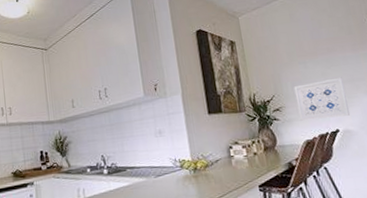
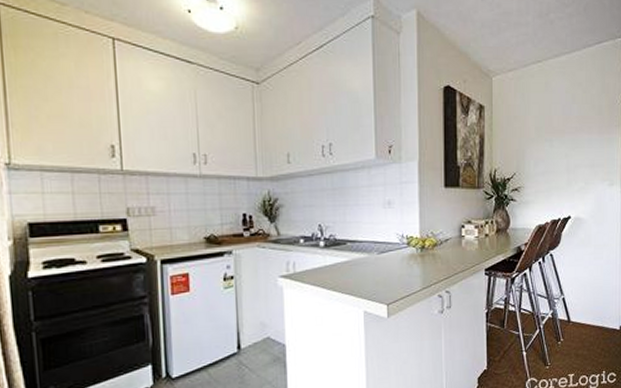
wall art: present [293,77,350,121] -> none [536,161,584,204]

